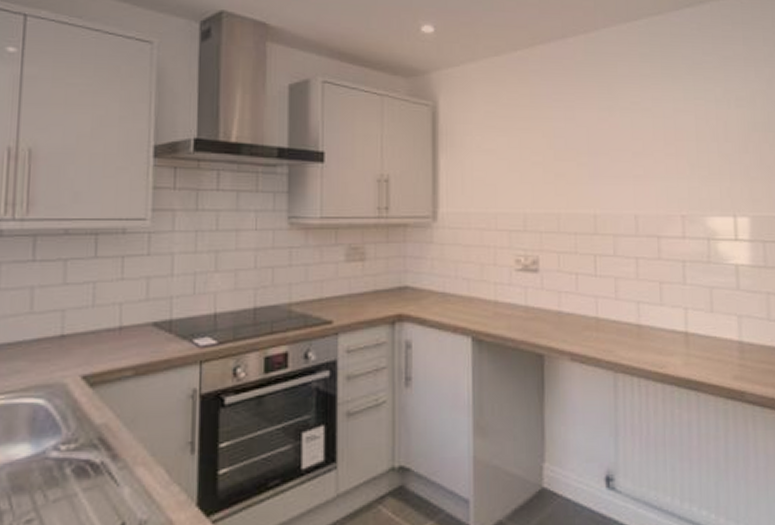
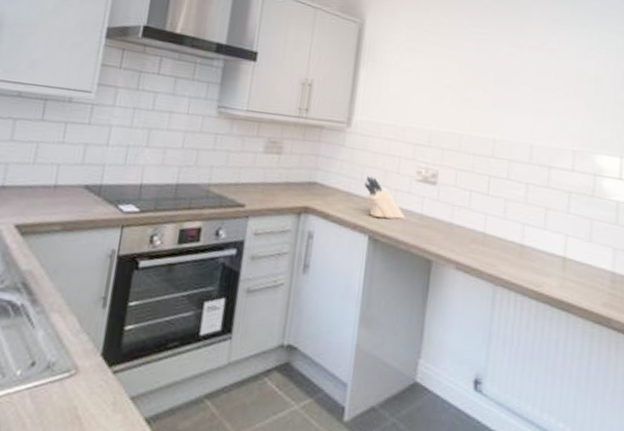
knife block: none [459,272,508,315] -> present [364,176,405,220]

